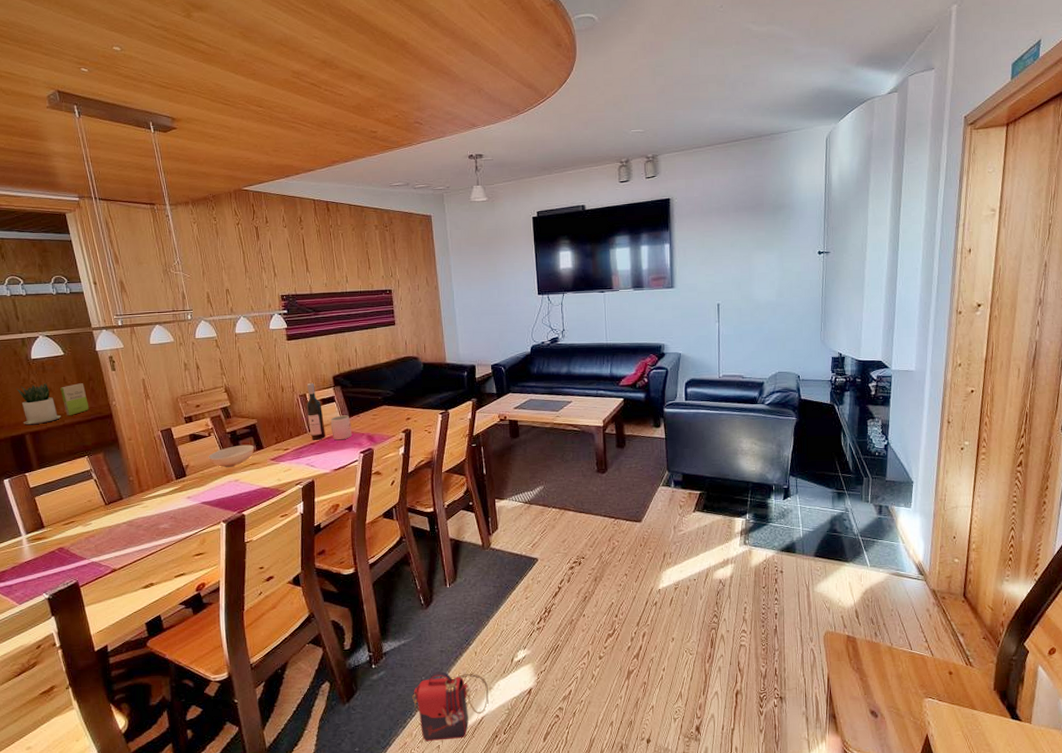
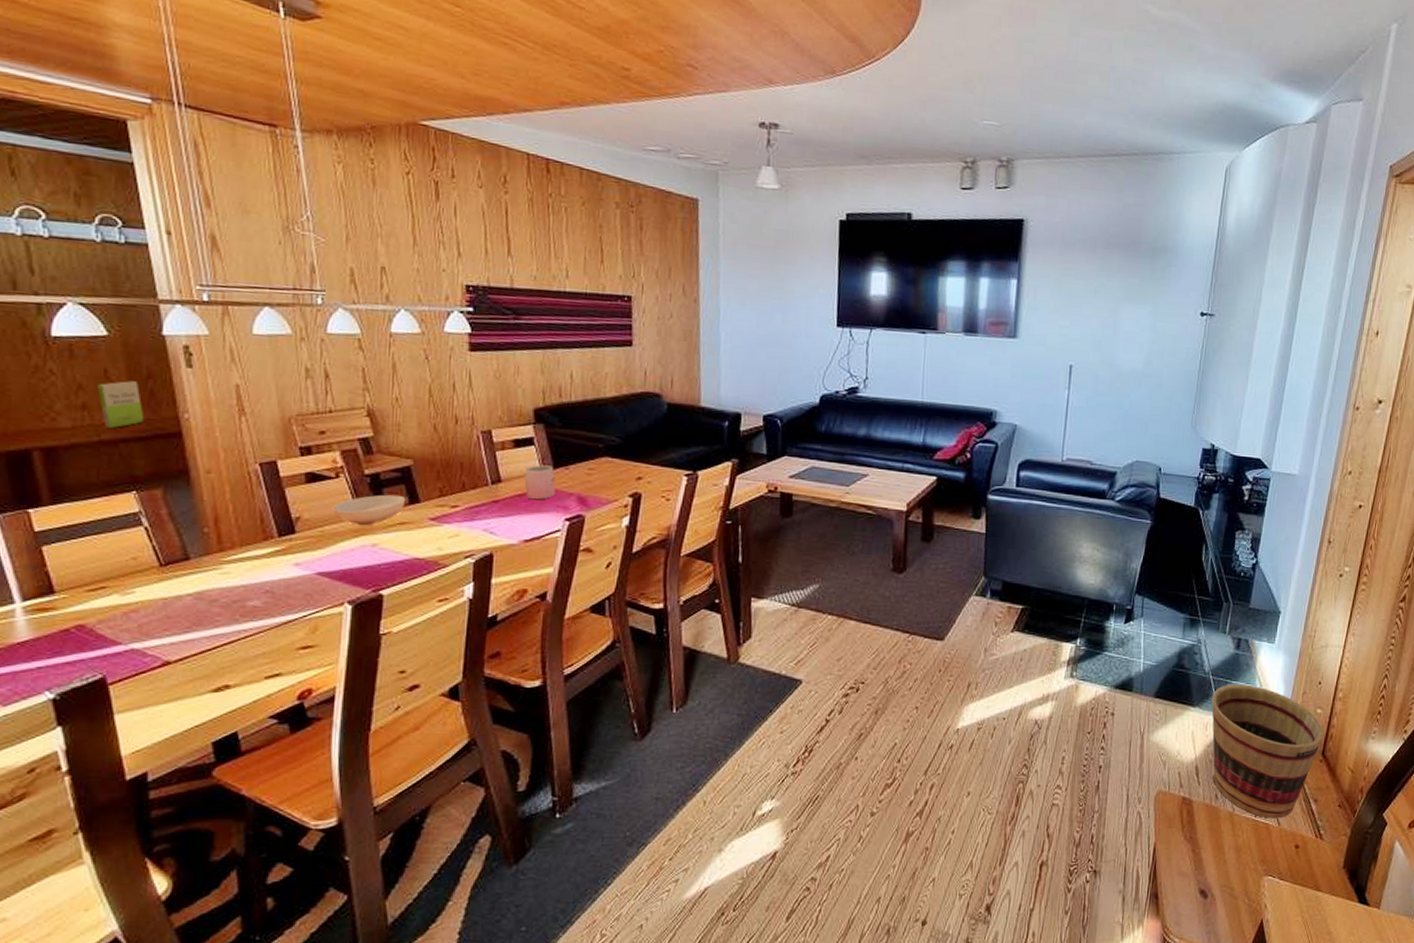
planter: present [16,382,61,425] -> none [22,374,96,437]
bottle: present [306,382,326,440] -> none [490,414,517,497]
handbag: present [412,672,489,741] -> none [609,826,717,919]
basket: none [863,542,964,651] -> present [1212,684,1325,819]

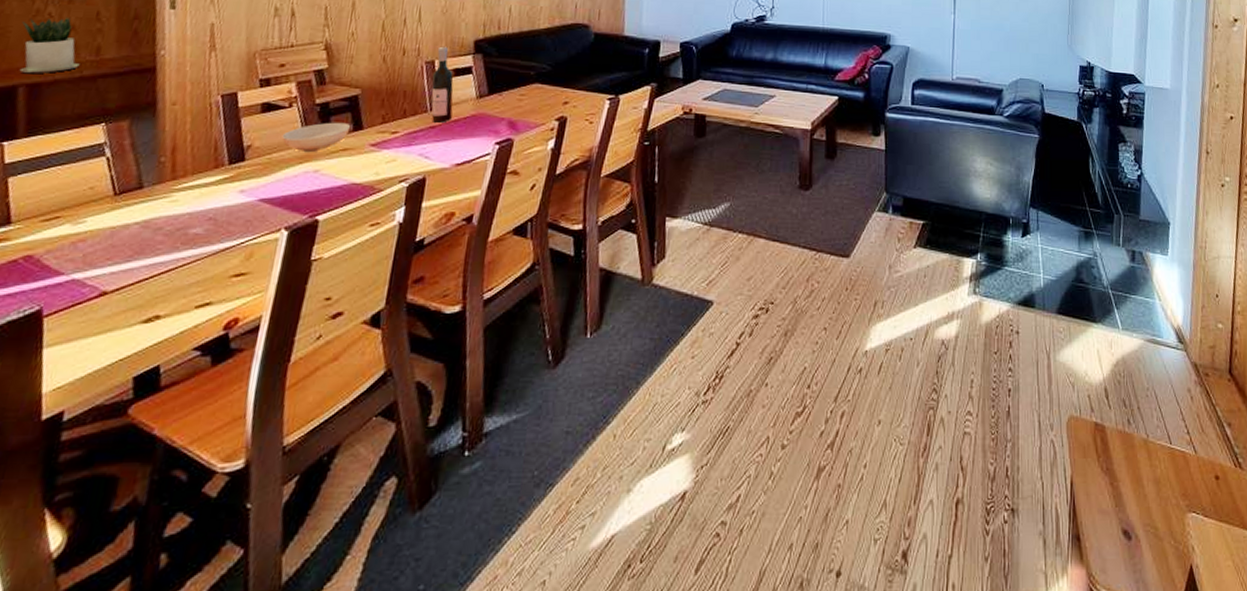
planter: none [22,374,96,437] -> present [19,16,80,74]
book: present [97,381,145,429] -> none [87,22,125,66]
bottle: none [490,414,517,497] -> present [431,46,454,123]
mug: present [524,465,556,500] -> none [460,92,490,125]
basket: present [1212,684,1325,819] -> none [1114,298,1229,446]

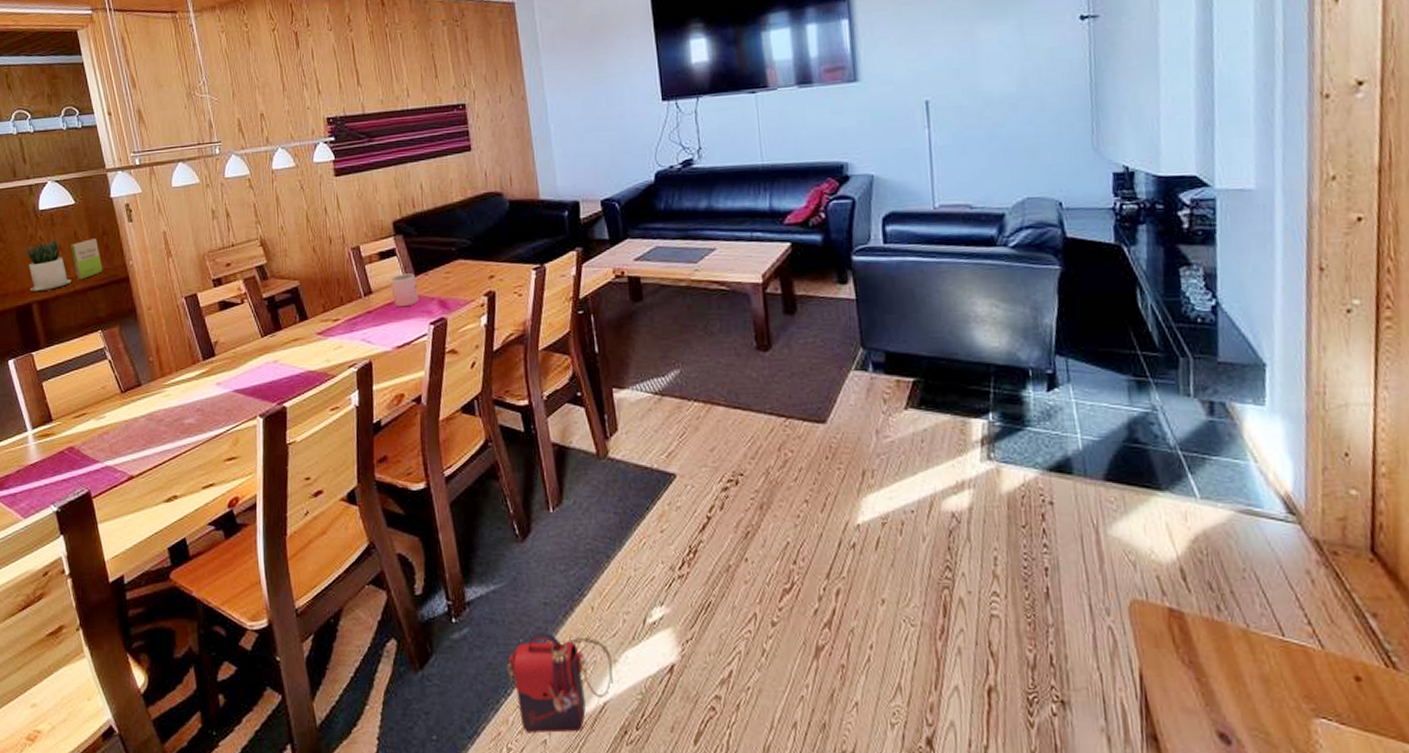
book: none [87,22,125,66] -> present [71,239,103,281]
bowl: present [282,122,351,153] -> none [241,314,297,345]
bottle: present [431,46,454,123] -> none [359,231,386,307]
mug: none [460,92,490,125] -> present [391,273,420,308]
handbag: none [515,463,626,573] -> present [506,633,613,733]

